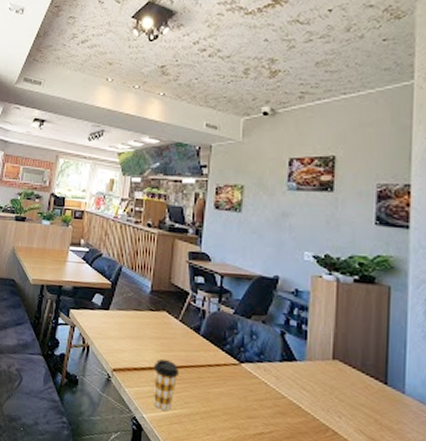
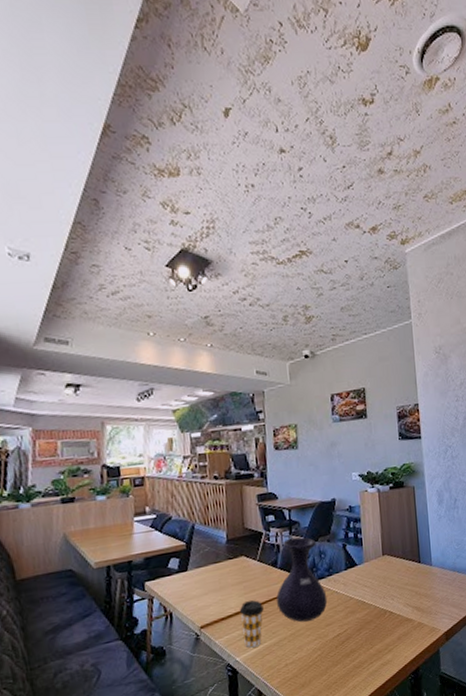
vase: none [194,306,253,406] -> present [276,537,328,622]

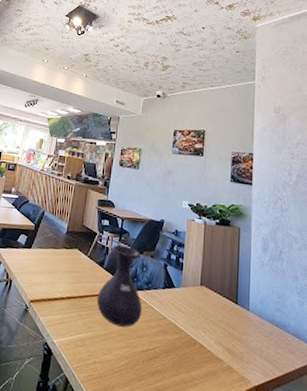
coffee cup: present [239,600,264,648] -> none [63,290,85,335]

